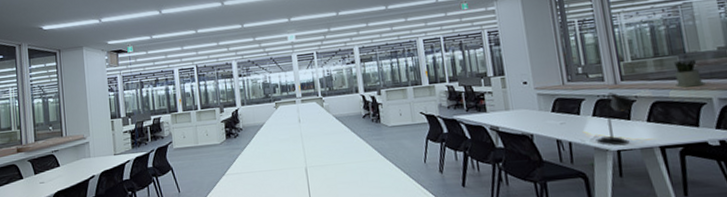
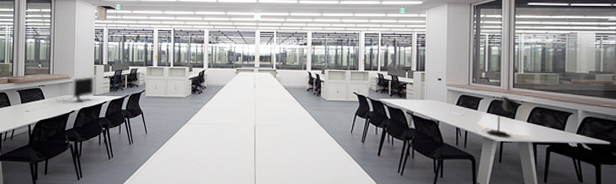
computer monitor: none [73,133,114,168] -> present [56,76,94,104]
planter: present [673,59,706,88] -> none [553,78,575,100]

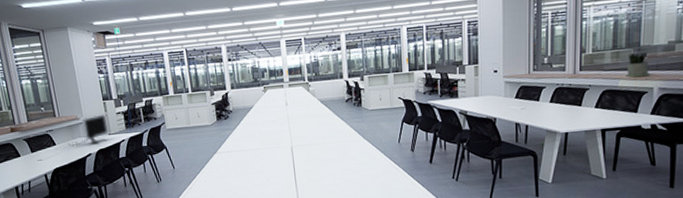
desk lamp: present [486,96,518,138] -> none [549,81,586,129]
planter: none [553,78,575,100] -> present [625,52,651,78]

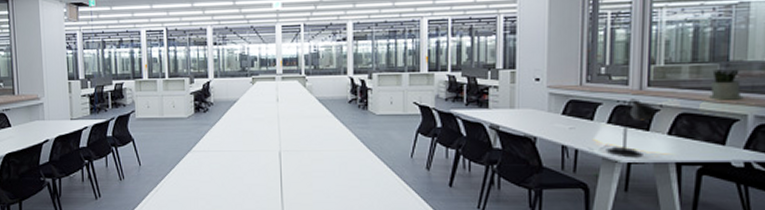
computer monitor: present [68,114,108,147] -> none [25,96,70,131]
desk lamp: none [549,81,586,129] -> present [606,98,655,158]

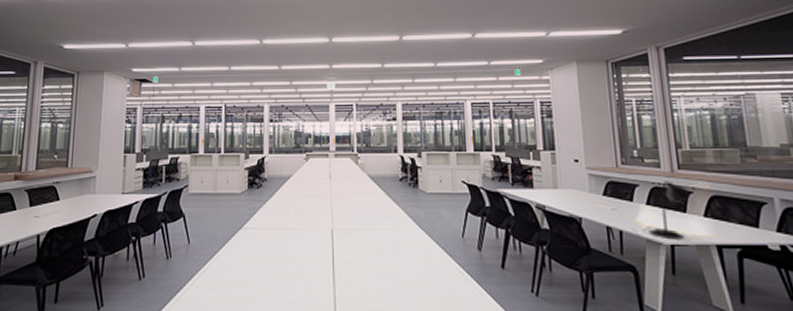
planter: present [709,69,744,100] -> none [733,154,767,184]

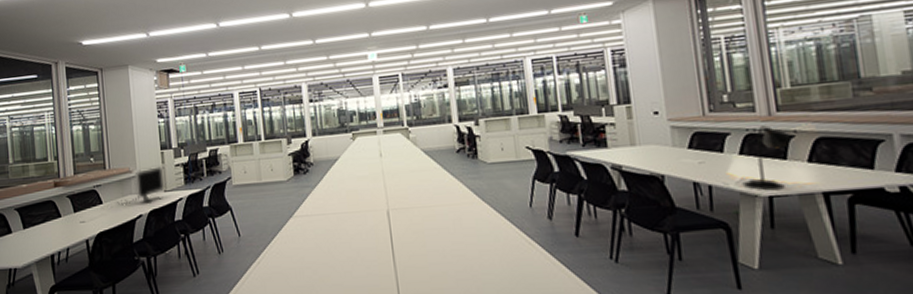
computer monitor: none [74,169,123,205] -> present [117,166,164,206]

